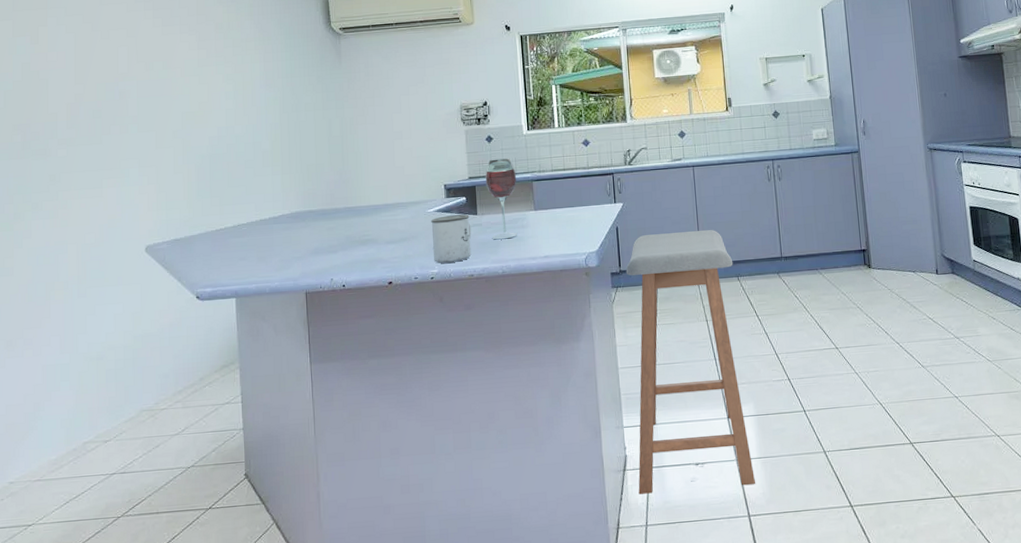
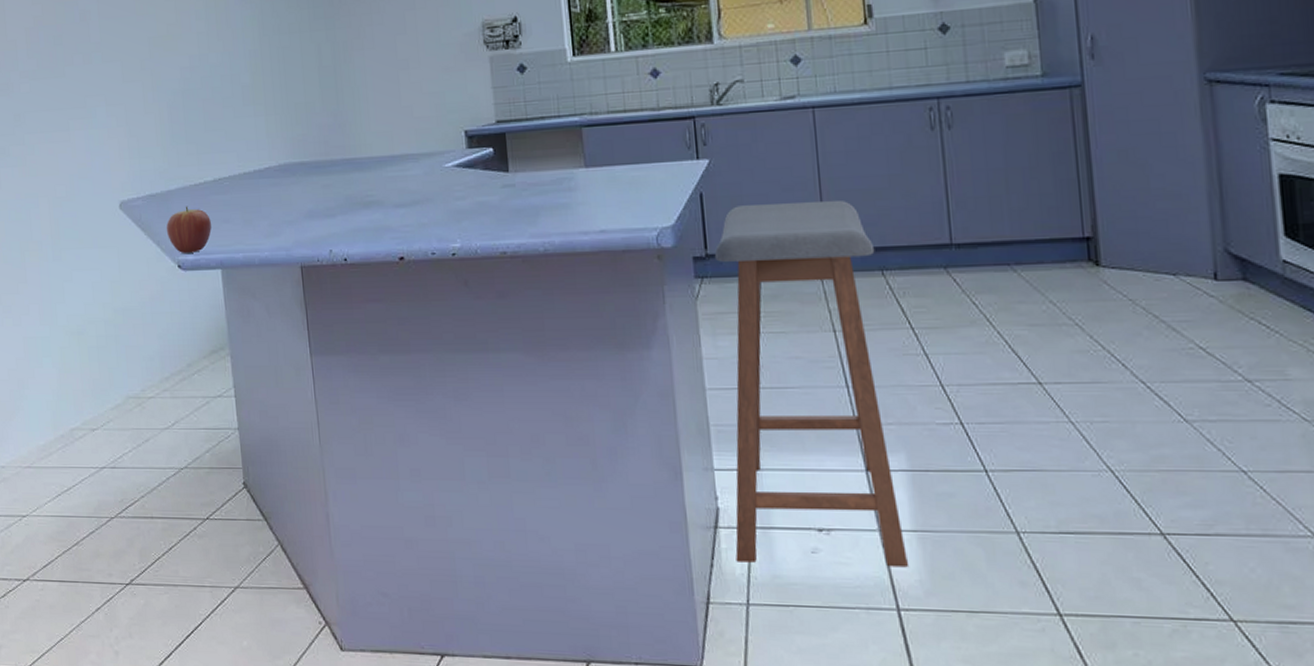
fruit: none [187,247,229,287] -> present [166,206,211,253]
mug: present [431,214,472,263] -> none [449,171,503,235]
wineglass: present [485,158,518,240] -> none [517,95,564,207]

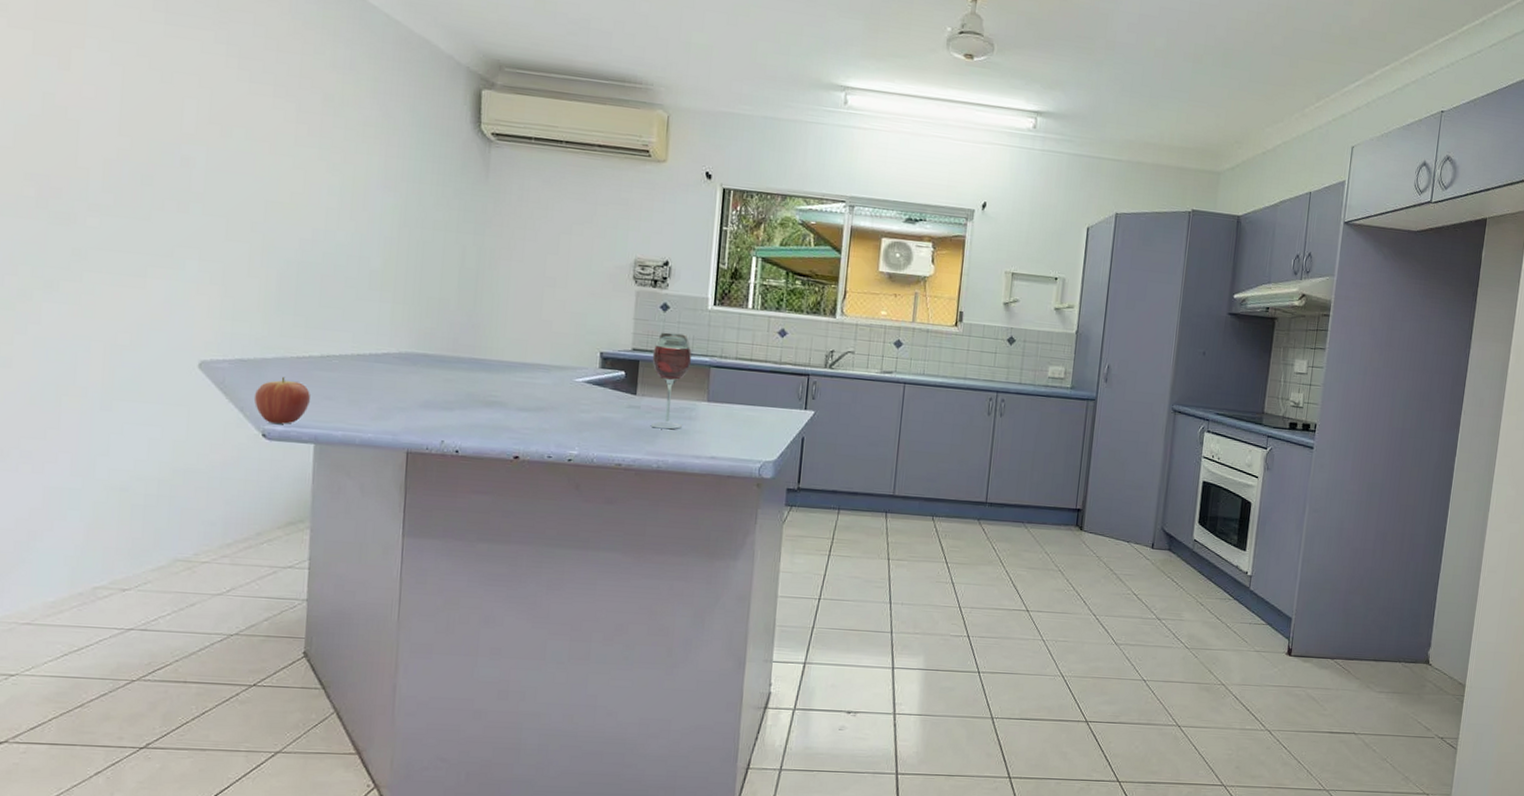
wineglass: none [517,95,564,207] -> present [650,332,692,430]
stool: present [714,199,908,566] -> none [777,452,931,741]

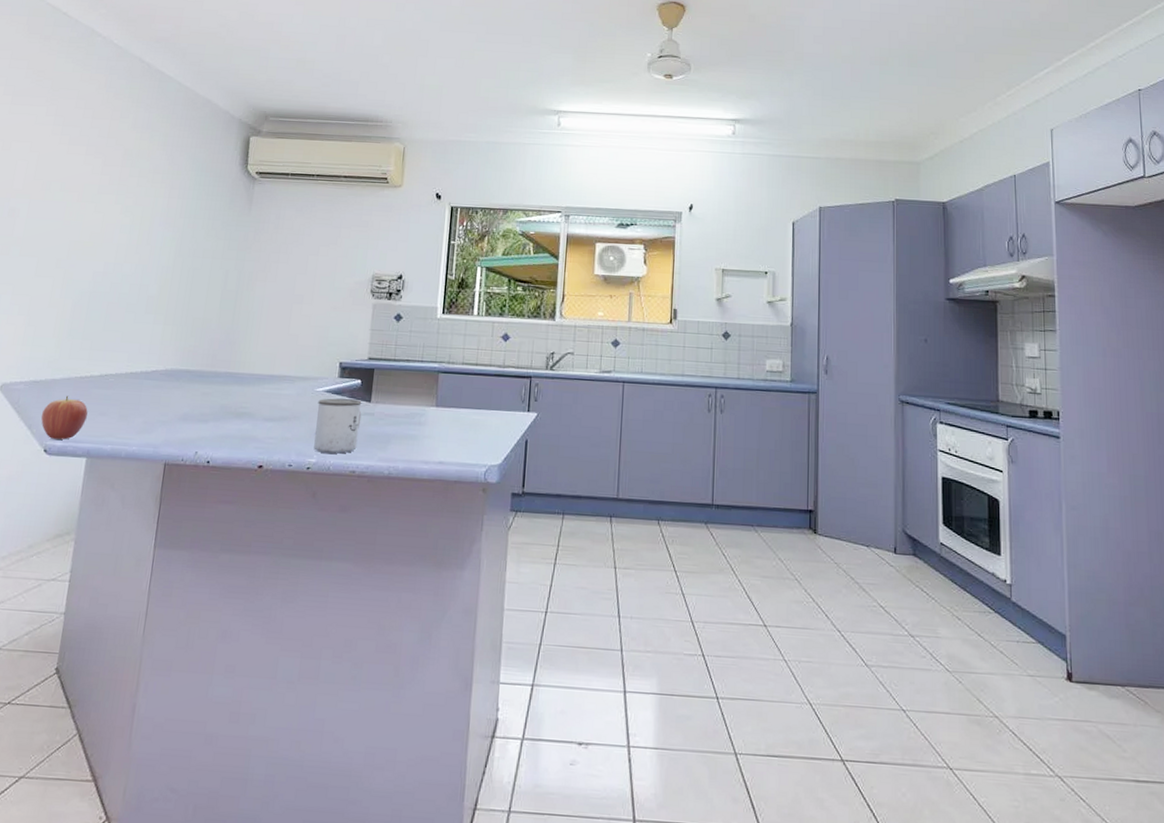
mug: none [575,389,627,447] -> present [314,398,362,454]
wineglass: present [650,332,692,430] -> none [383,341,422,436]

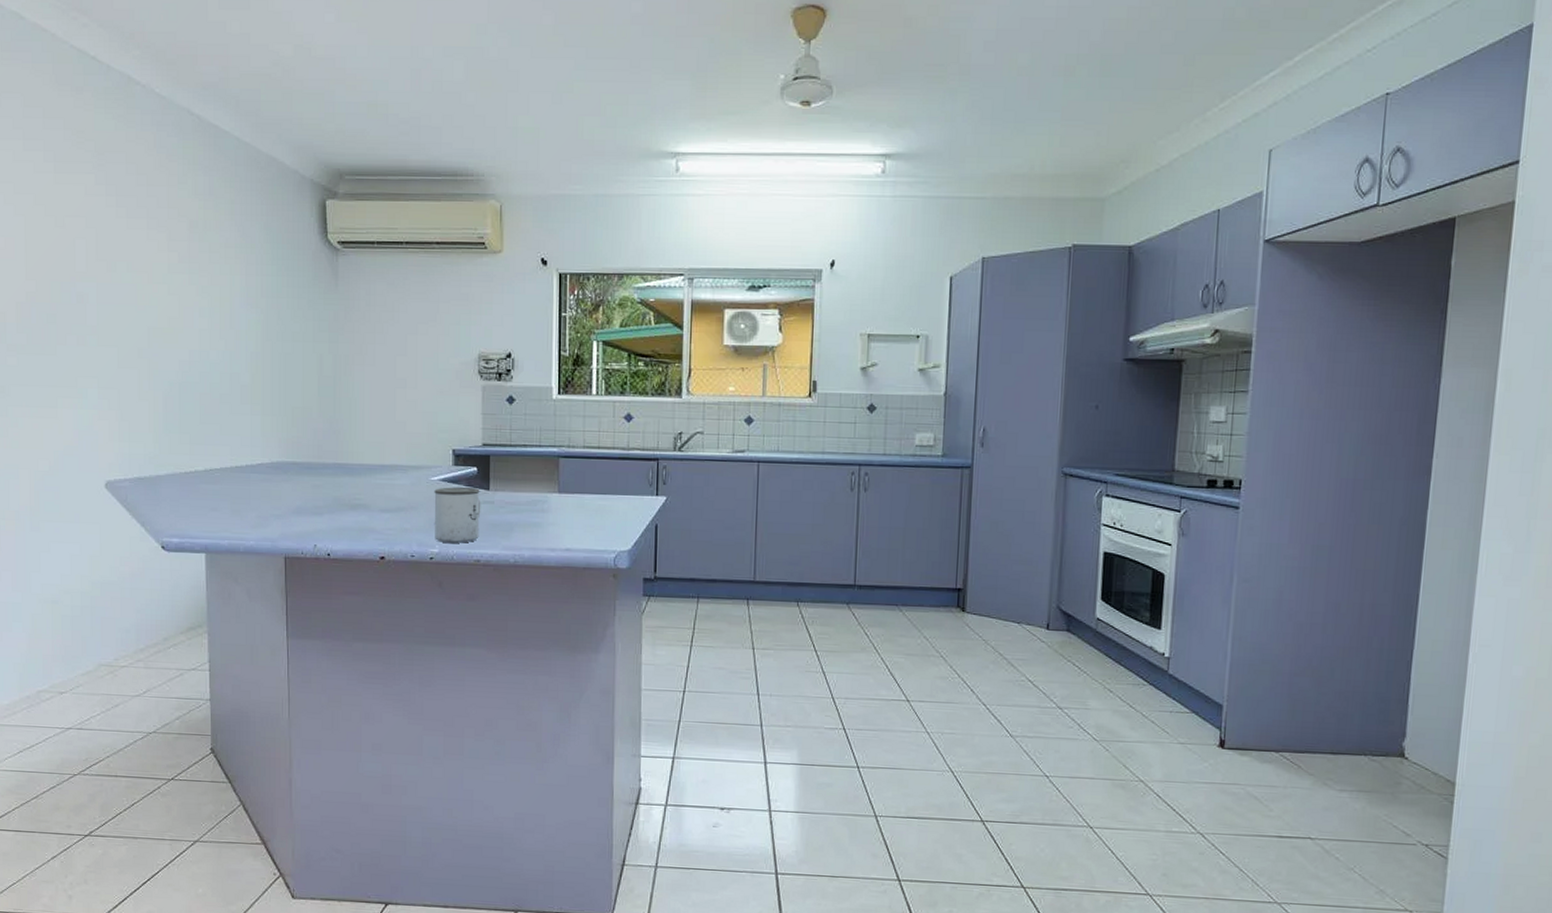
fruit: present [41,395,88,440] -> none [152,491,198,536]

